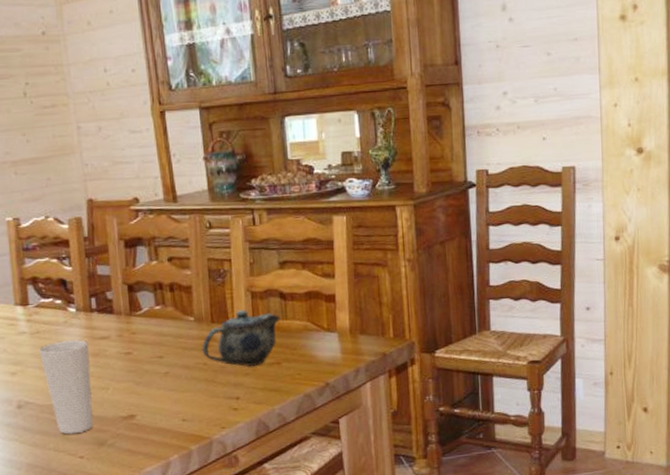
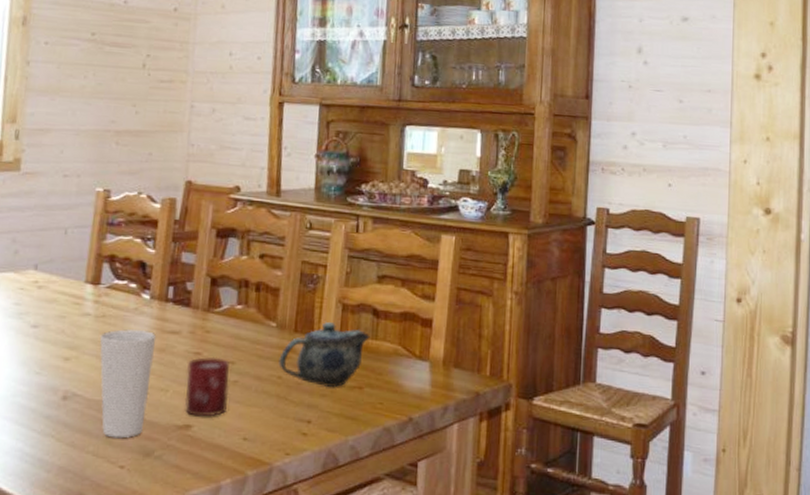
cup: none [120,354,163,407] -> present [184,356,229,417]

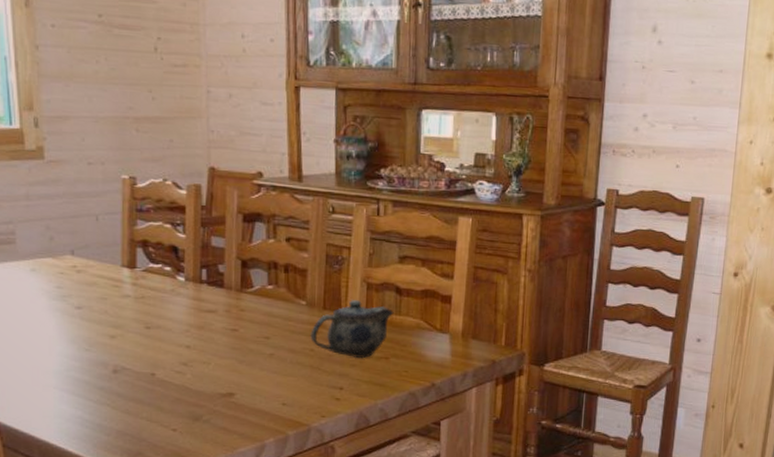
cup: present [99,329,157,439] -> none [141,309,195,406]
cup: present [184,356,229,417] -> none [225,332,267,386]

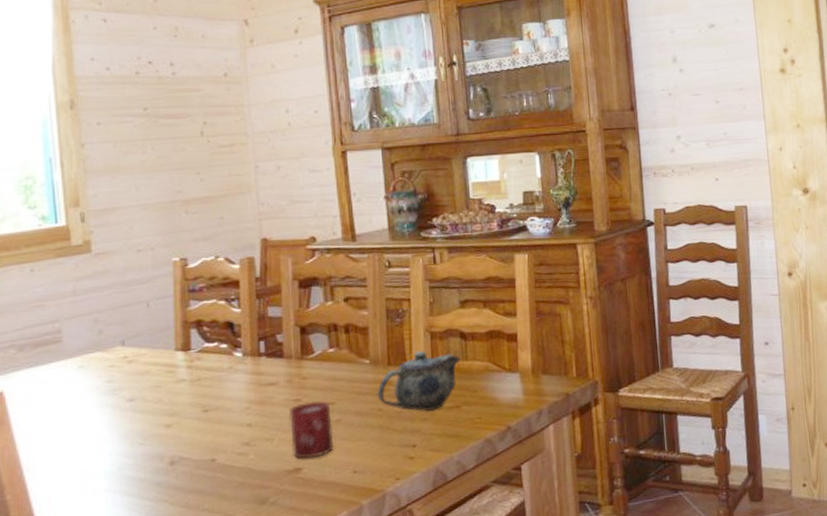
cup: none [225,332,267,386] -> present [288,400,334,459]

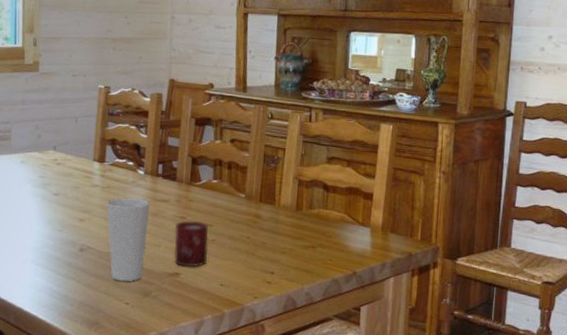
cup: none [198,386,256,493] -> present [106,198,151,282]
teapot: present [377,350,461,411] -> none [247,193,321,247]

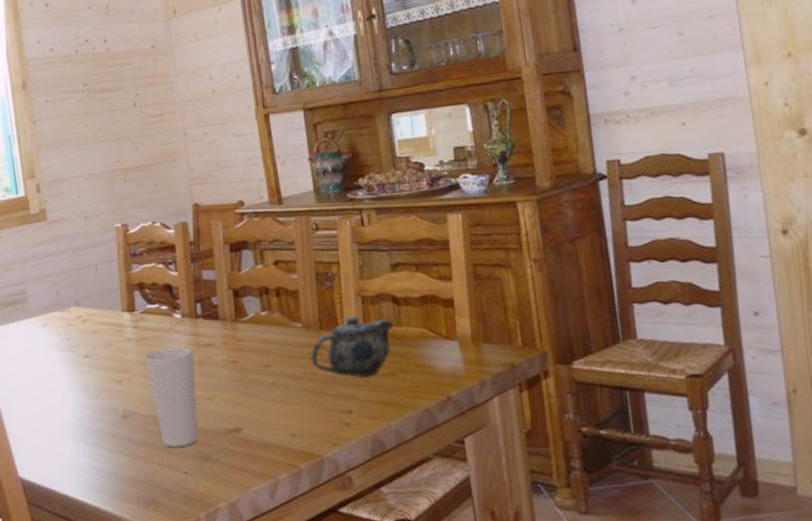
cup: present [174,220,209,268] -> none [226,362,270,420]
teapot: none [247,193,321,247] -> present [310,315,394,378]

